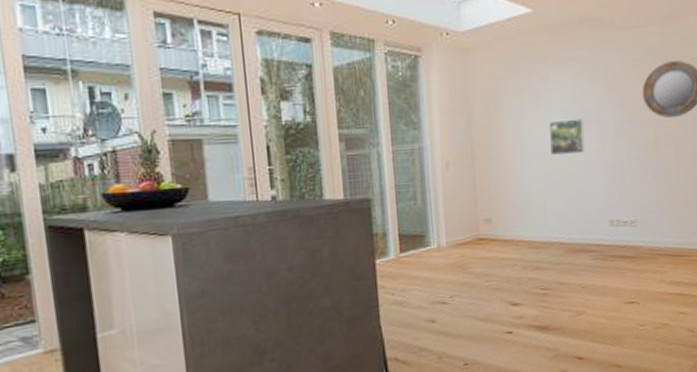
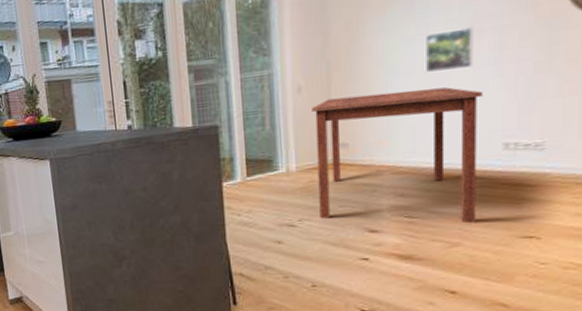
dining table: none [459,169,594,295] -> present [312,87,482,224]

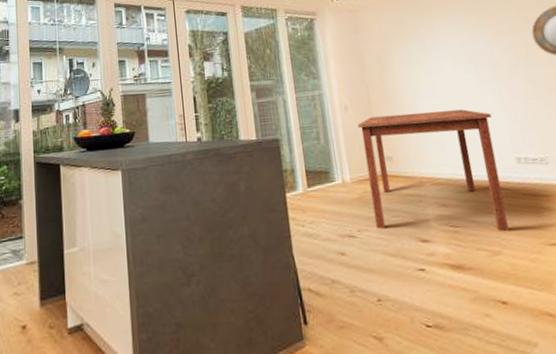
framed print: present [426,27,473,72] -> none [439,62,480,96]

